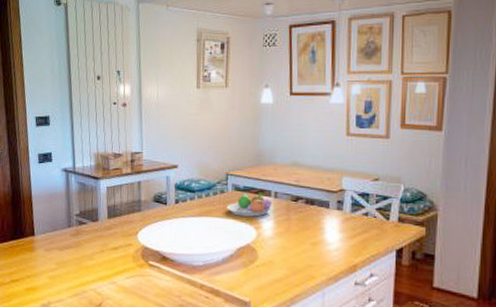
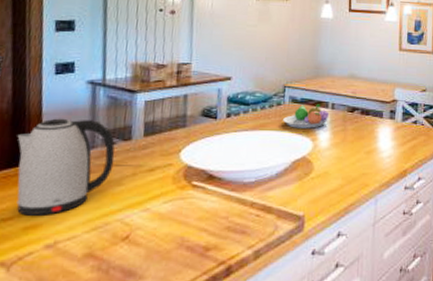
kettle: none [16,200,87,280] -> present [16,118,115,216]

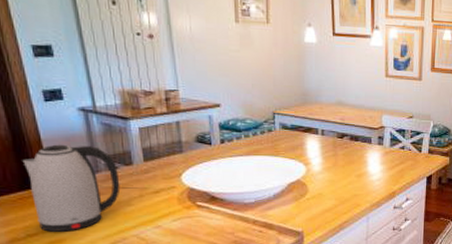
fruit bowl: present [283,104,330,128] -> none [275,130,320,154]

